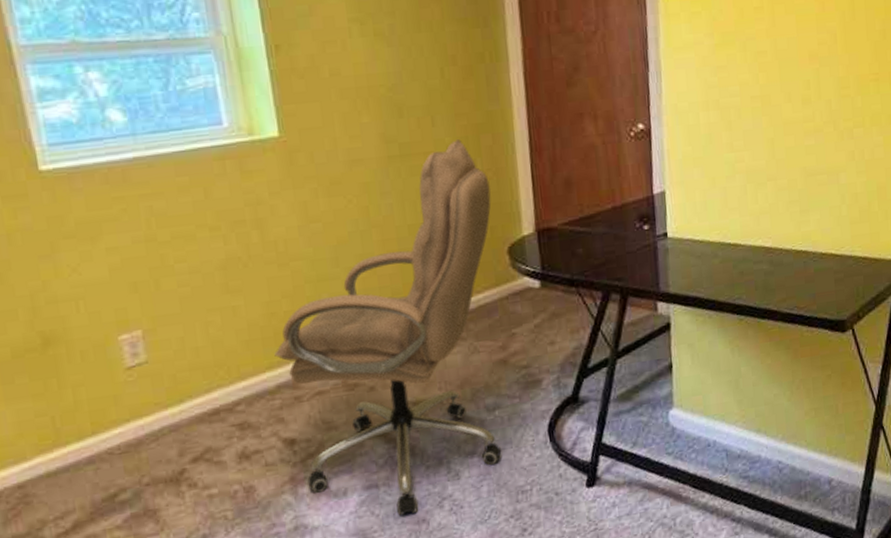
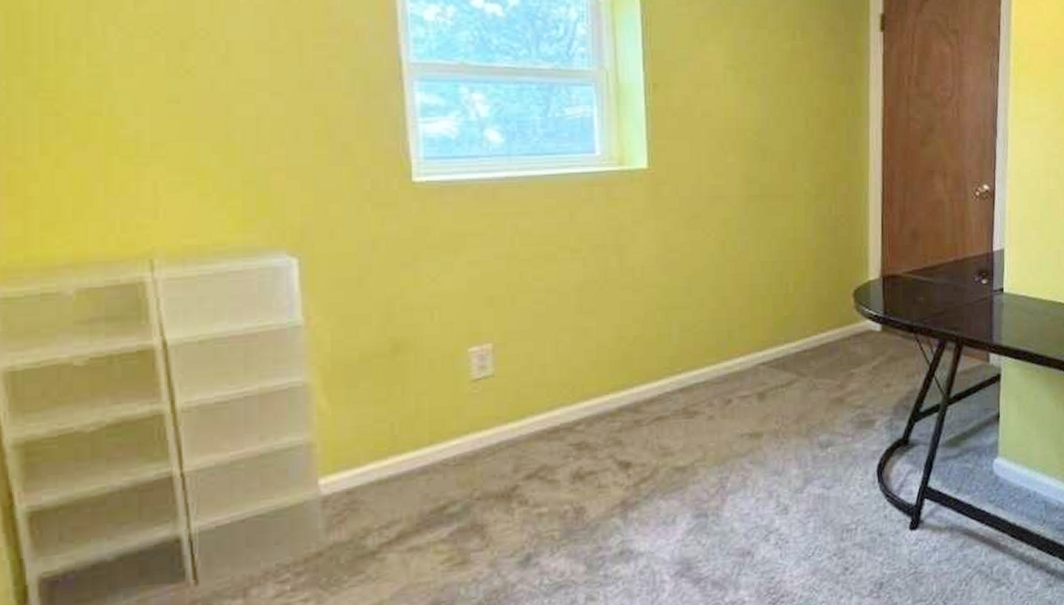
office chair: present [274,139,502,515] -> none [620,185,842,546]

